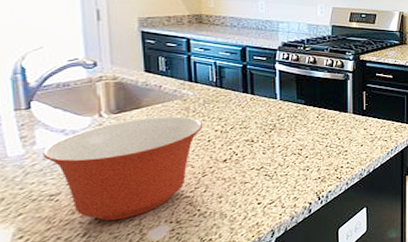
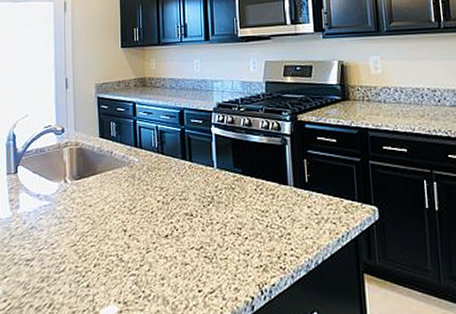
mixing bowl: present [43,116,203,221] -> none [24,184,147,293]

